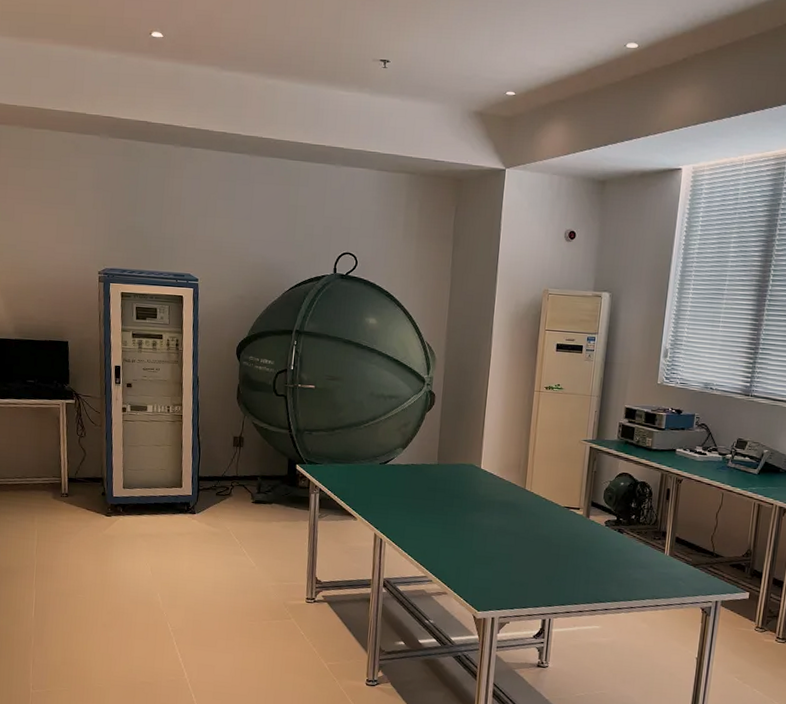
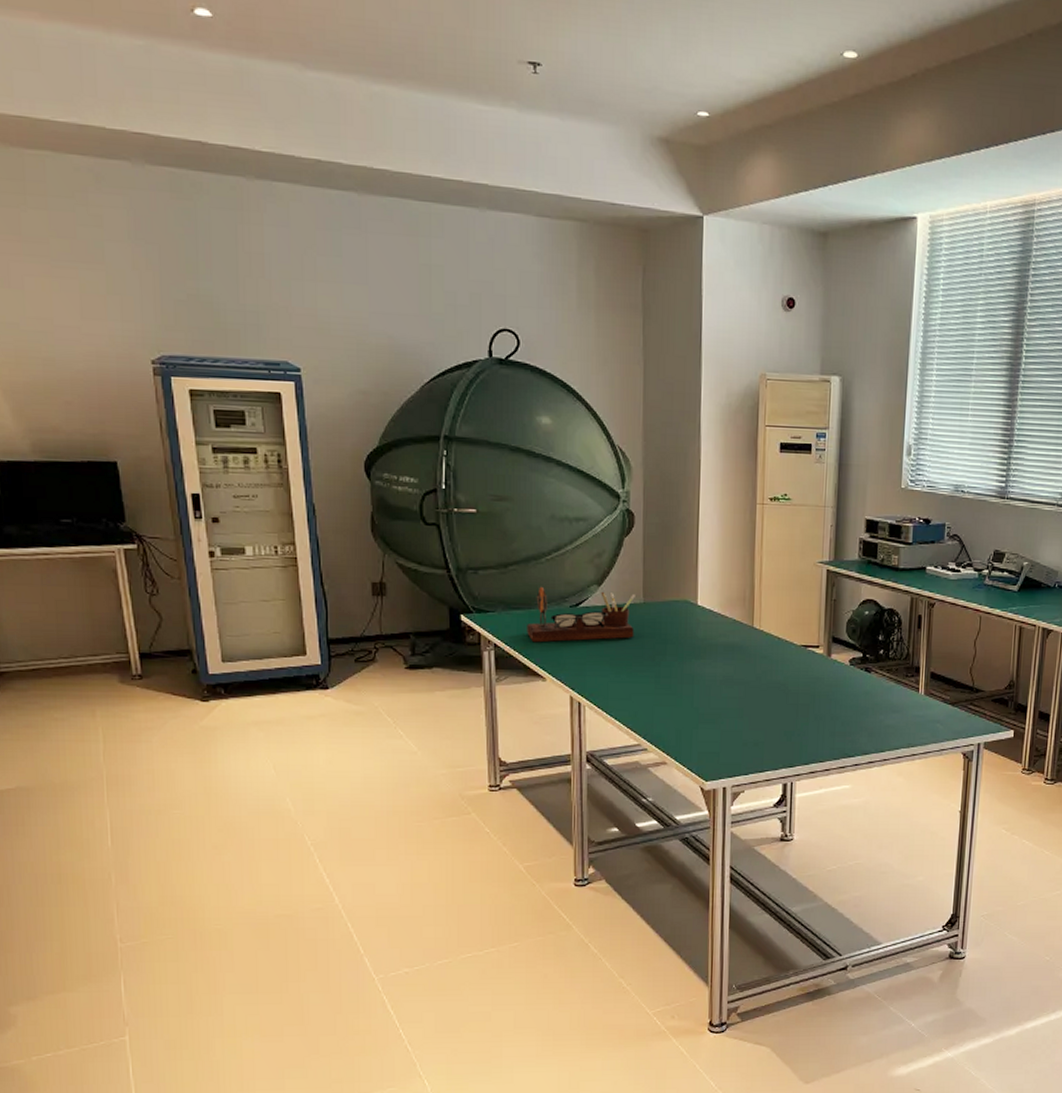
desk organizer: none [345,447,433,492] -> present [527,588,637,643]

